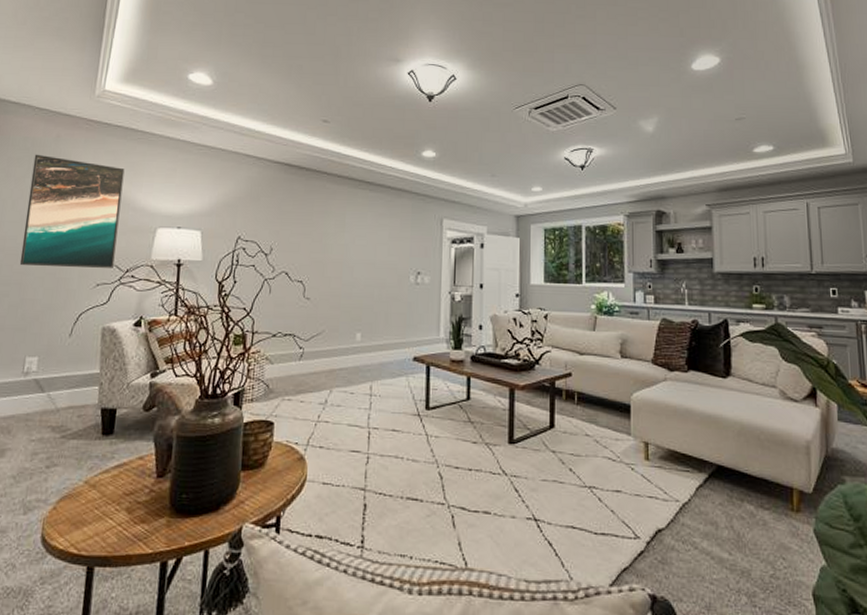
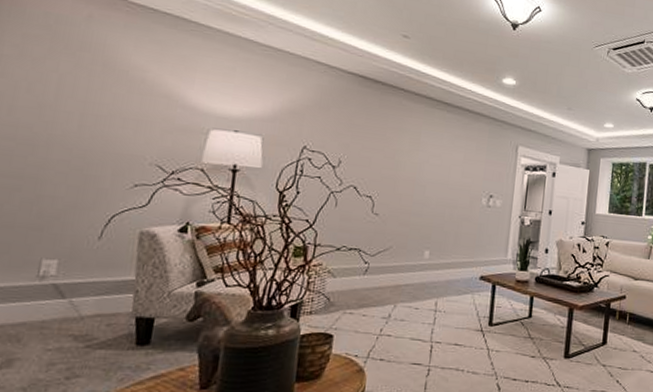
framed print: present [19,154,125,268] -> none [35,33,173,169]

